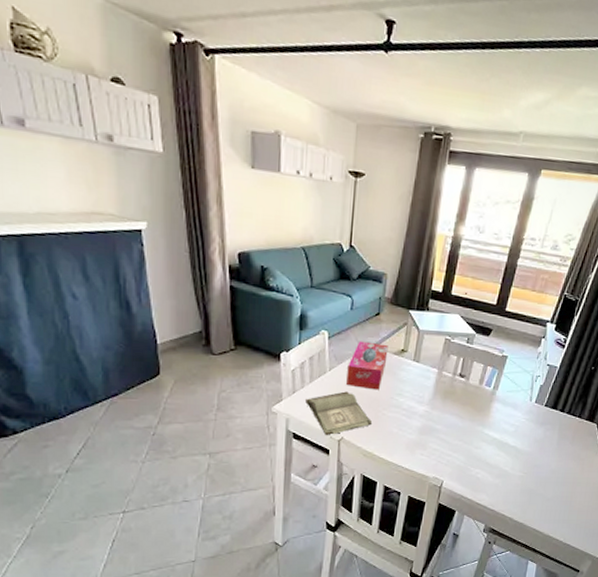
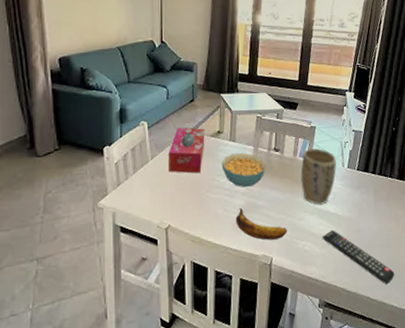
hardback book: present [305,391,373,436] -> none [130,178,198,226]
cereal bowl: none [401,374,449,410] -> present [221,153,266,187]
banana: none [410,430,463,464] -> present [235,208,288,240]
plant pot: none [483,378,524,436] -> present [300,148,336,206]
remote control: none [497,463,566,520] -> present [322,230,395,285]

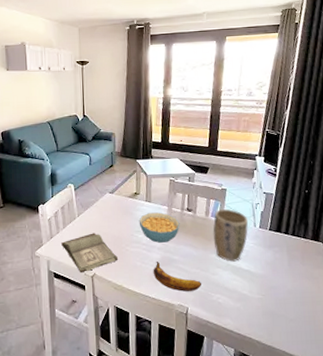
hardback book: none [130,178,198,226] -> present [61,233,119,274]
tissue box: present [168,127,205,174] -> none [92,189,124,230]
remote control: present [322,230,395,285] -> none [235,286,312,341]

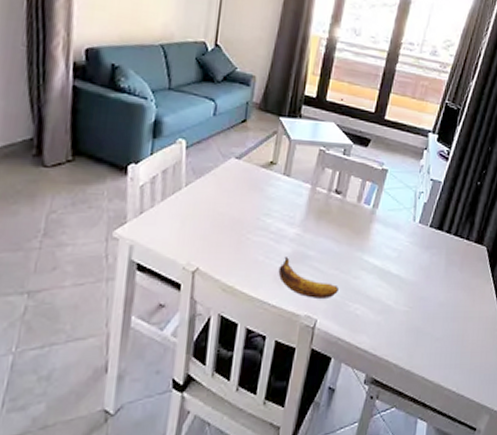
hardback book: present [61,233,119,274] -> none [155,211,235,267]
cereal bowl: present [139,212,180,243] -> none [269,190,324,232]
plant pot: present [213,209,248,262] -> none [362,195,407,263]

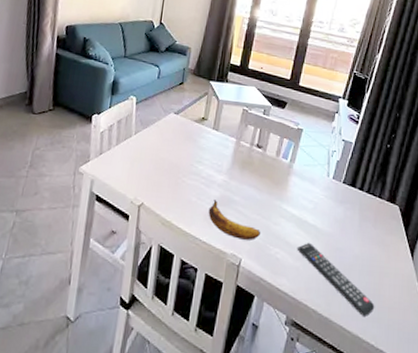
remote control: none [378,295,458,365] -> present [297,243,375,318]

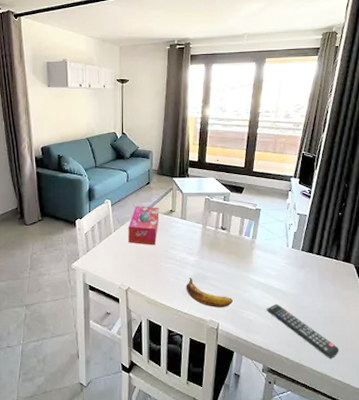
tissue box: none [149,108,190,156] -> present [128,206,159,245]

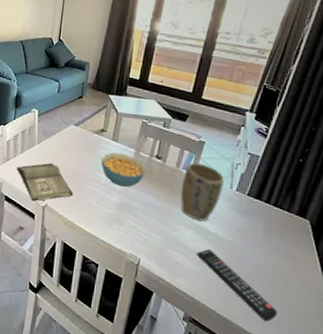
hardback book: none [97,248,153,287] -> present [17,163,74,202]
tissue box: present [128,206,159,245] -> none [52,120,90,164]
cereal bowl: none [173,230,214,260] -> present [101,152,146,187]
banana: present [186,278,234,307] -> none [108,205,160,243]
plant pot: none [246,229,281,280] -> present [180,163,224,222]

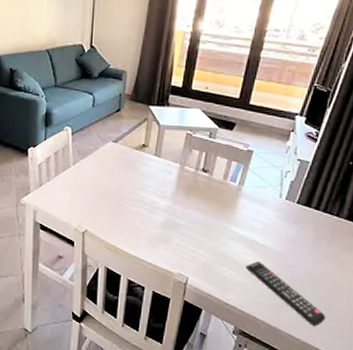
hardback book: present [17,163,74,202] -> none [51,185,115,228]
cereal bowl: present [101,152,146,187] -> none [143,169,192,205]
plant pot: present [180,163,224,222] -> none [228,174,273,234]

